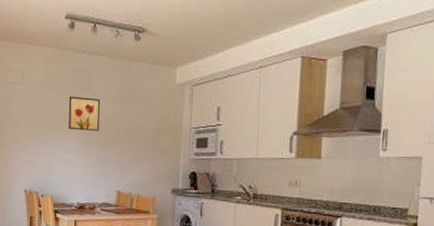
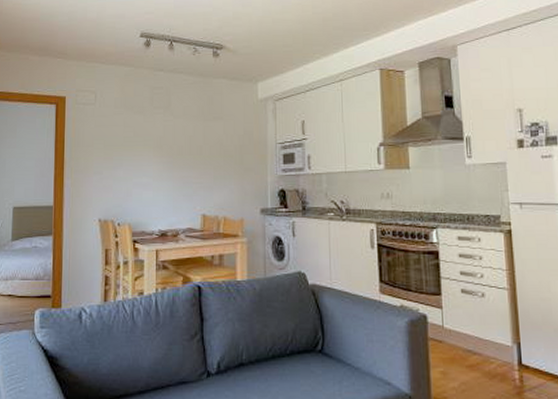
wall art: present [68,96,101,131] -> none [146,115,181,151]

